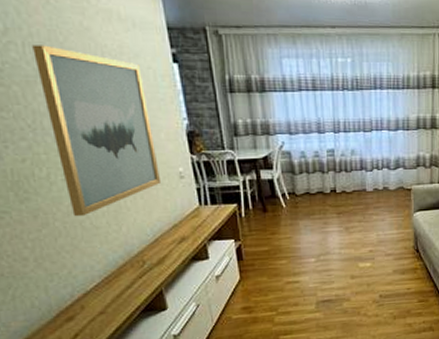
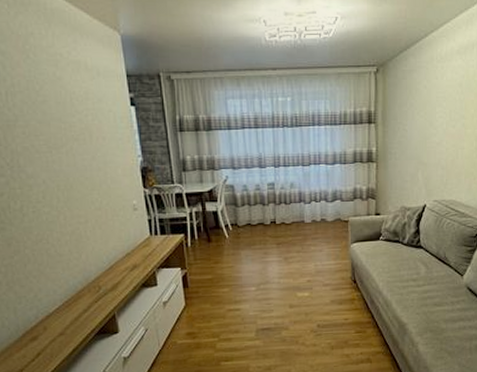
wall art: present [32,45,160,217] -> none [14,93,116,245]

